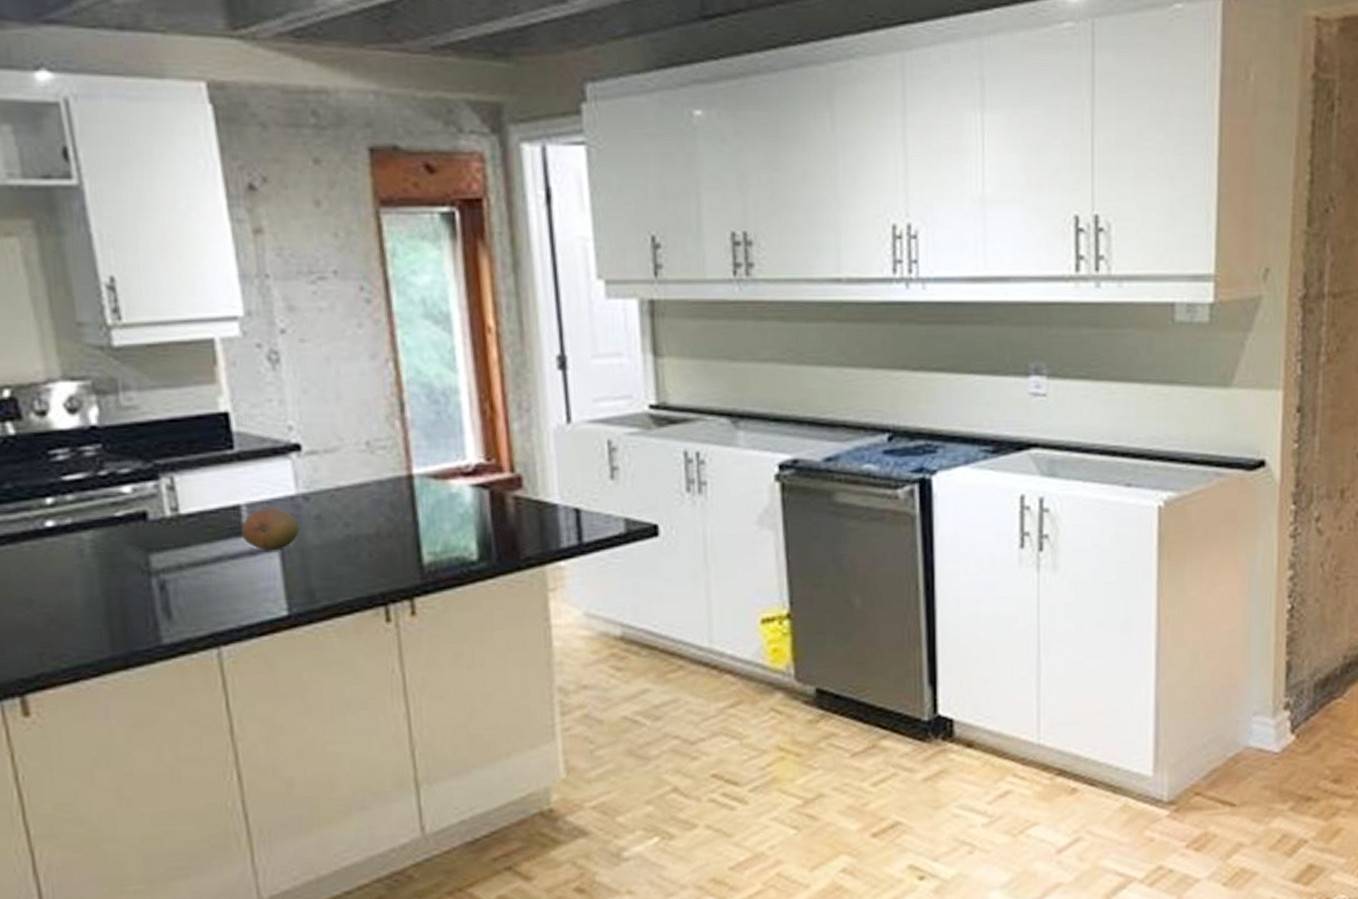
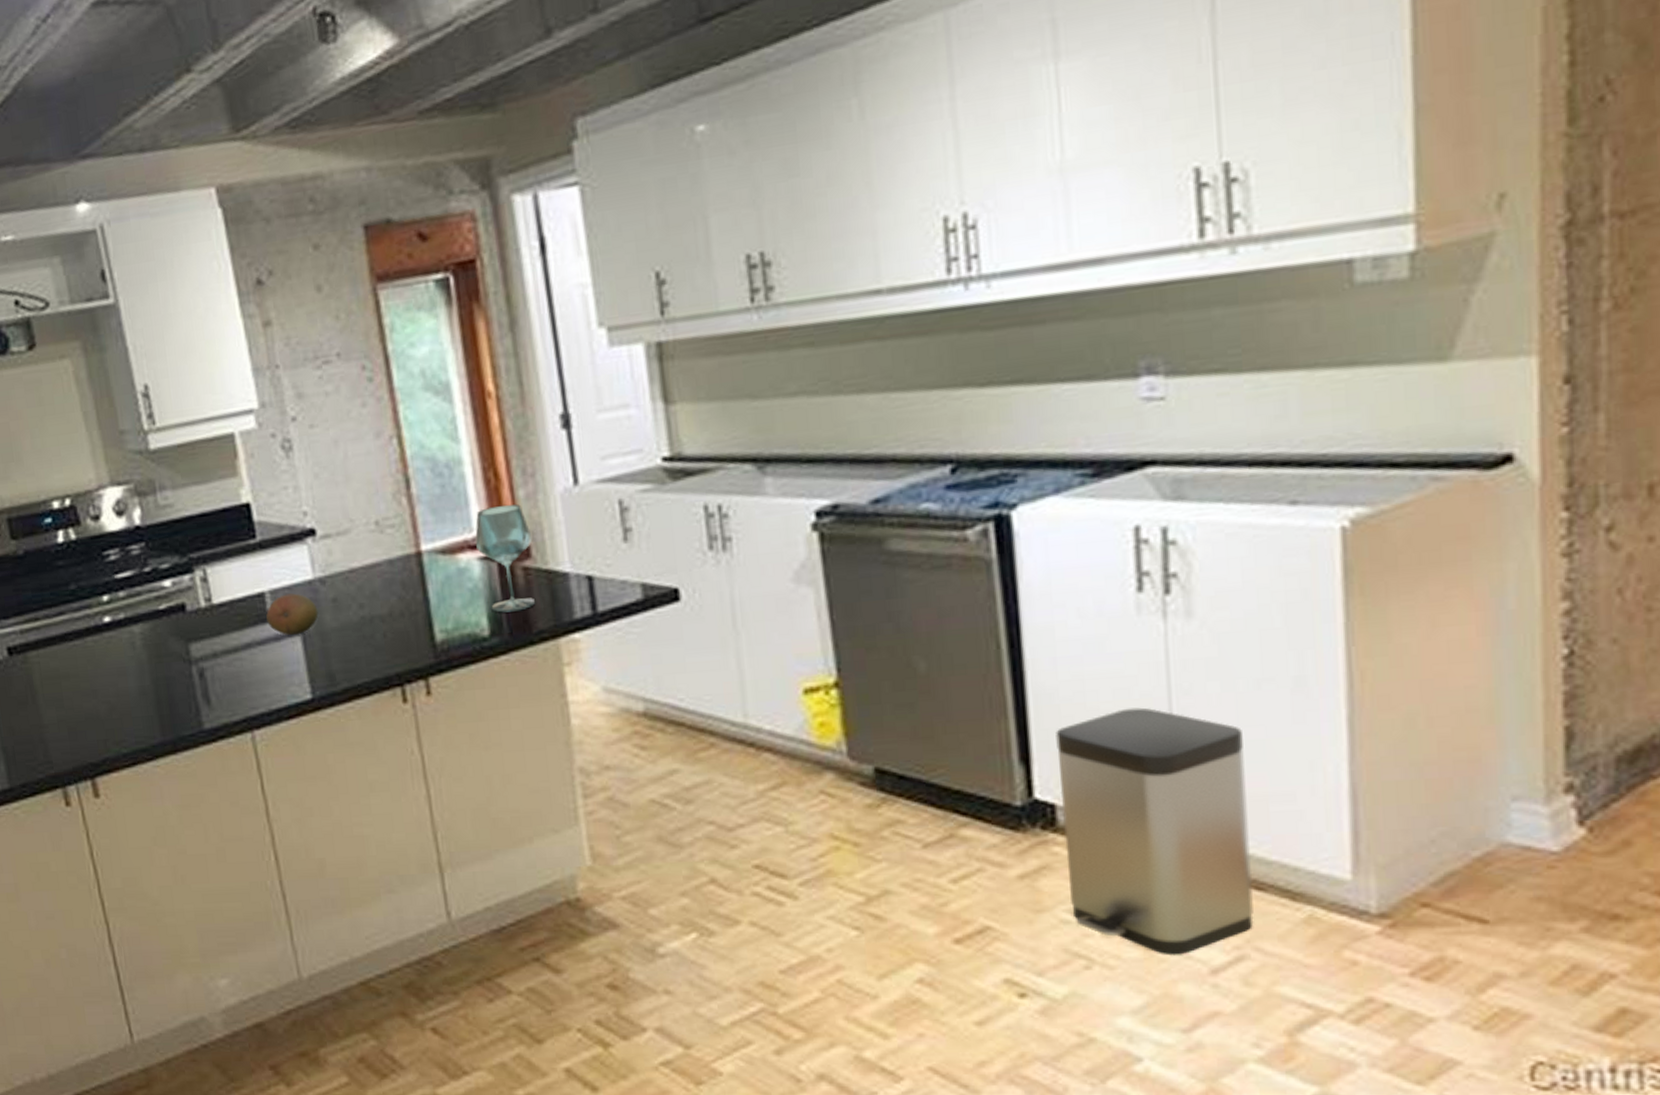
wine glass: none [467,435,525,539] -> present [475,504,536,613]
pedal bin: none [956,641,1088,840] -> present [1056,707,1254,955]

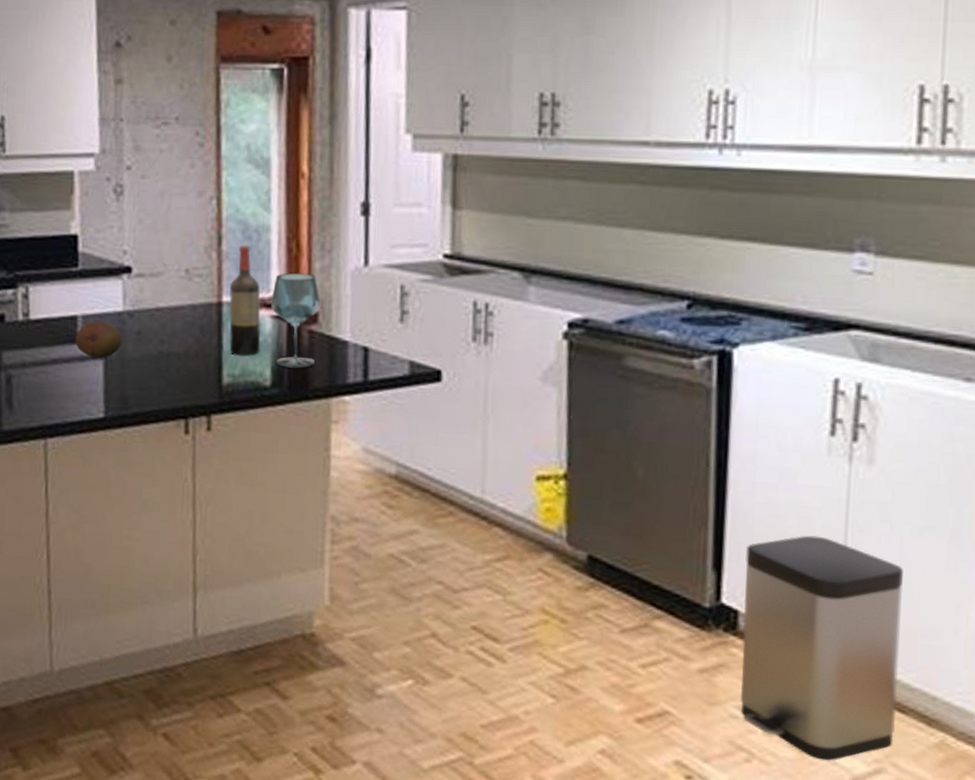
wine bottle: none [426,484,472,609] -> present [229,245,261,357]

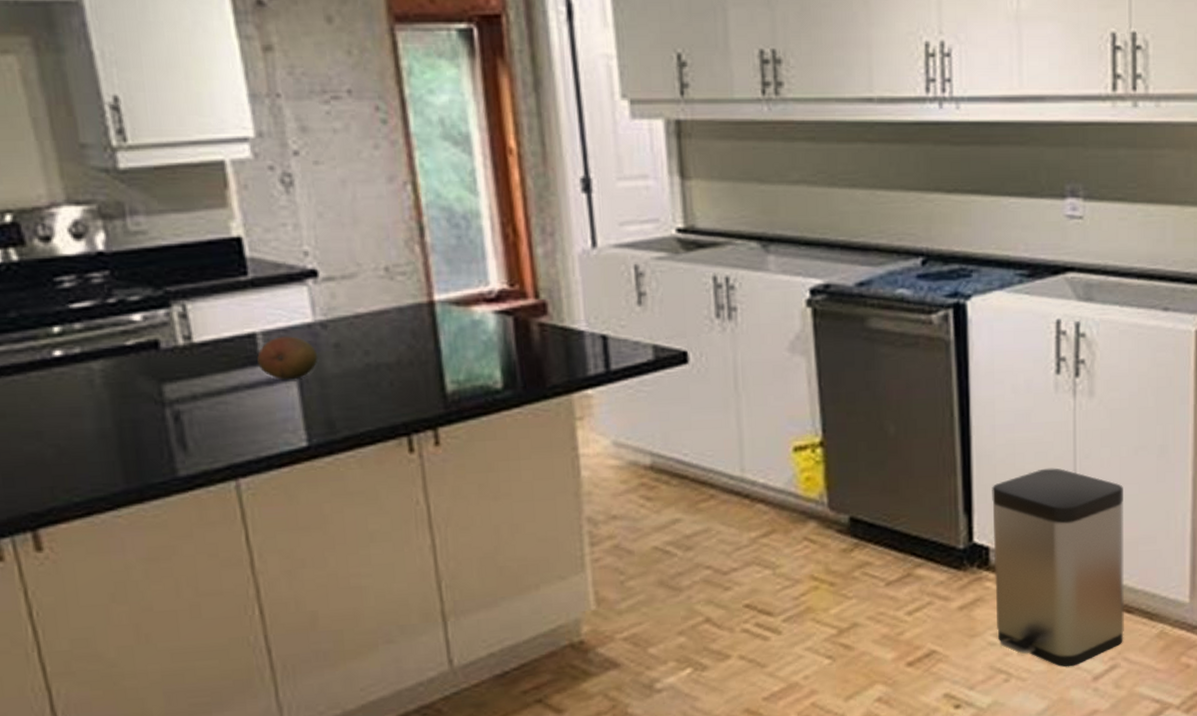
wine bottle: present [229,245,261,357] -> none [439,235,486,360]
wine glass: present [270,272,321,368] -> none [490,260,551,367]

